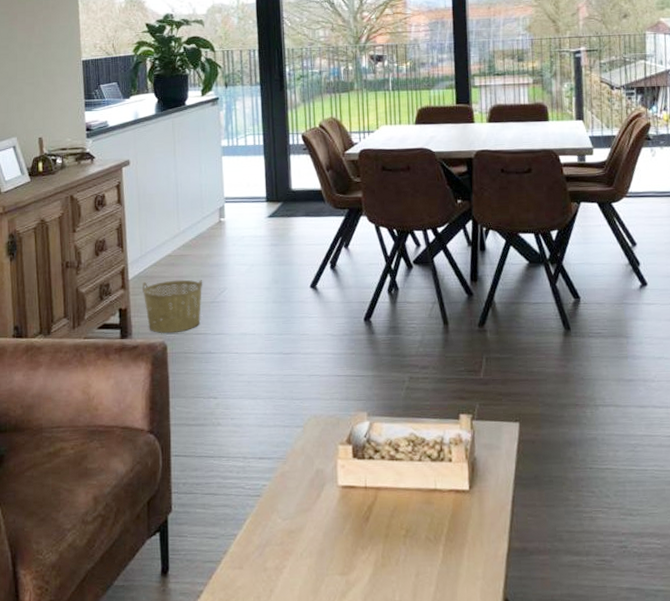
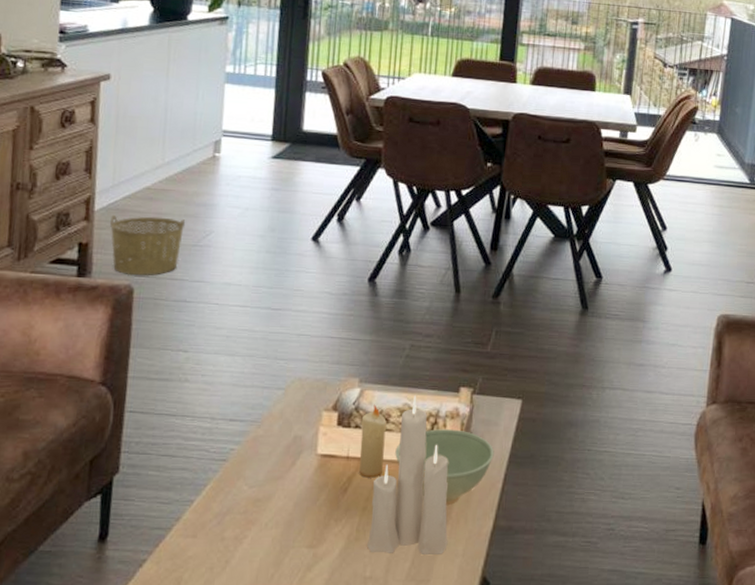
candle: none [373,435,399,506] -> present [359,404,387,478]
candle: none [392,425,468,579] -> present [367,395,448,556]
bowl: none [408,455,500,530] -> present [395,429,494,506]

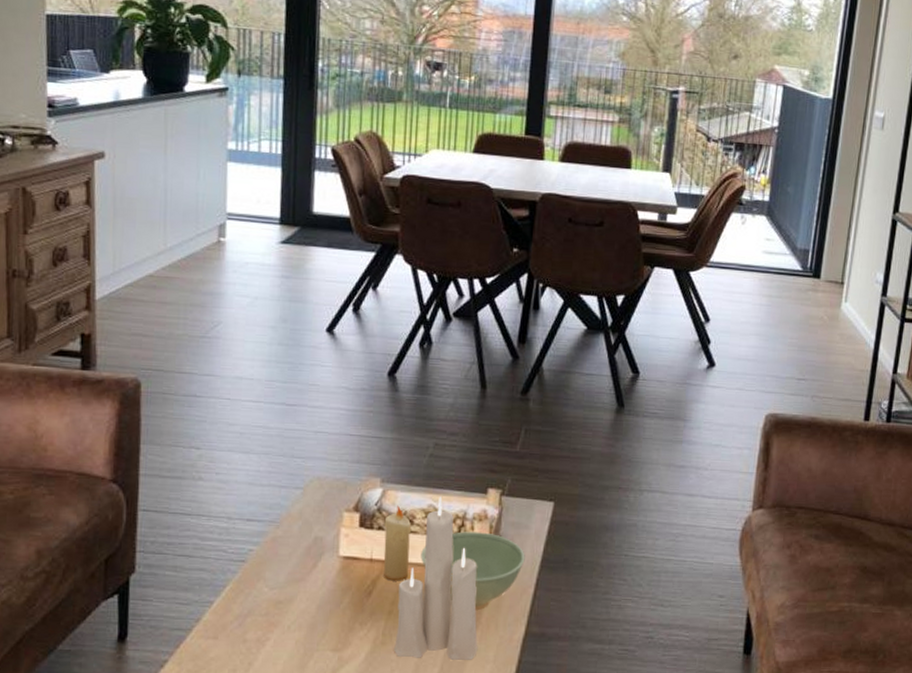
basket: present [110,214,186,276] -> none [113,304,192,369]

